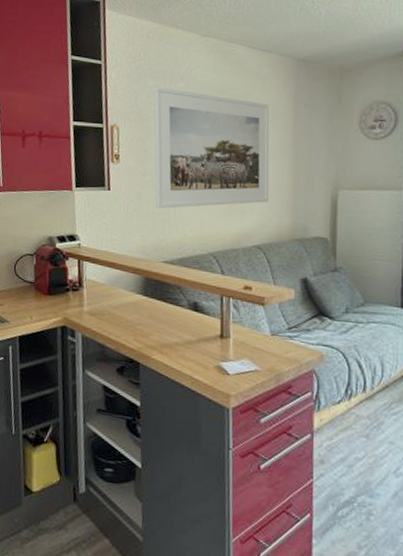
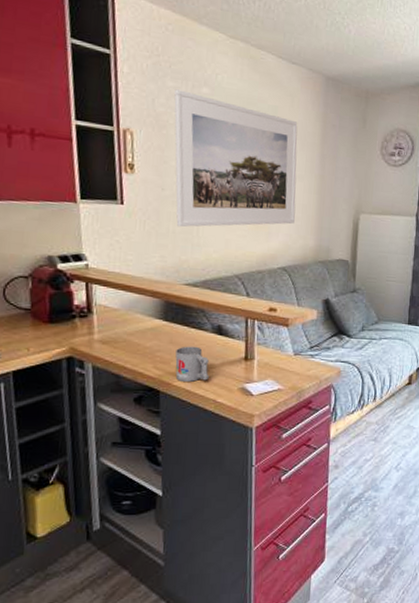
mug: none [154,321,186,357] -> present [175,346,209,383]

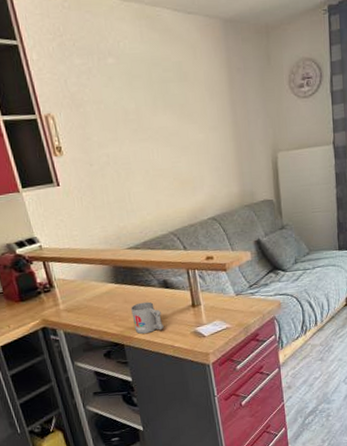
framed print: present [174,89,298,227] -> none [83,65,216,198]

